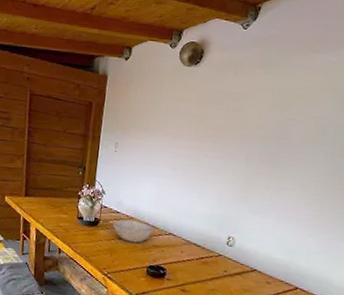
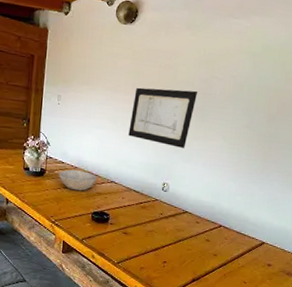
wall art: none [189,132,270,200] -> present [128,87,197,149]

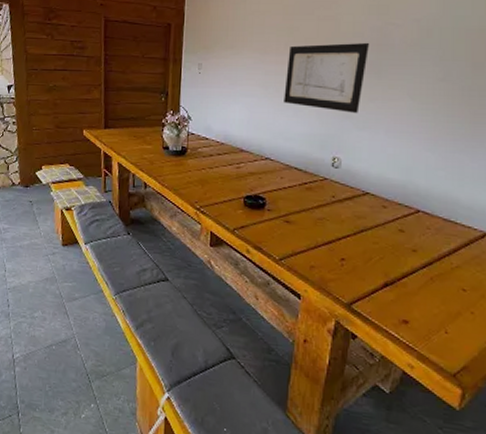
bowl: present [58,170,97,191] -> none [202,147,248,171]

